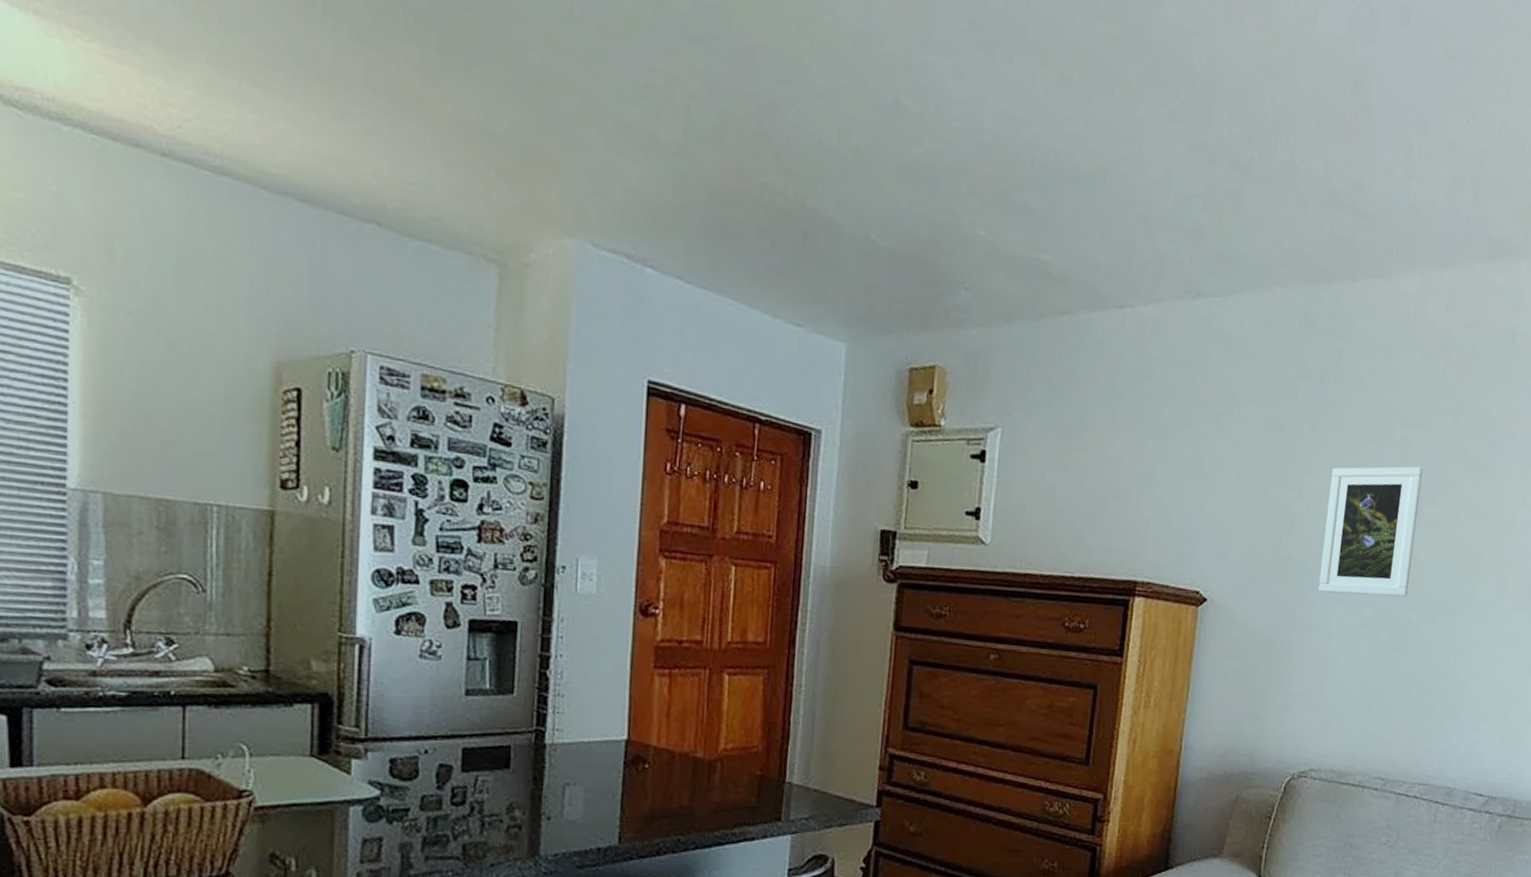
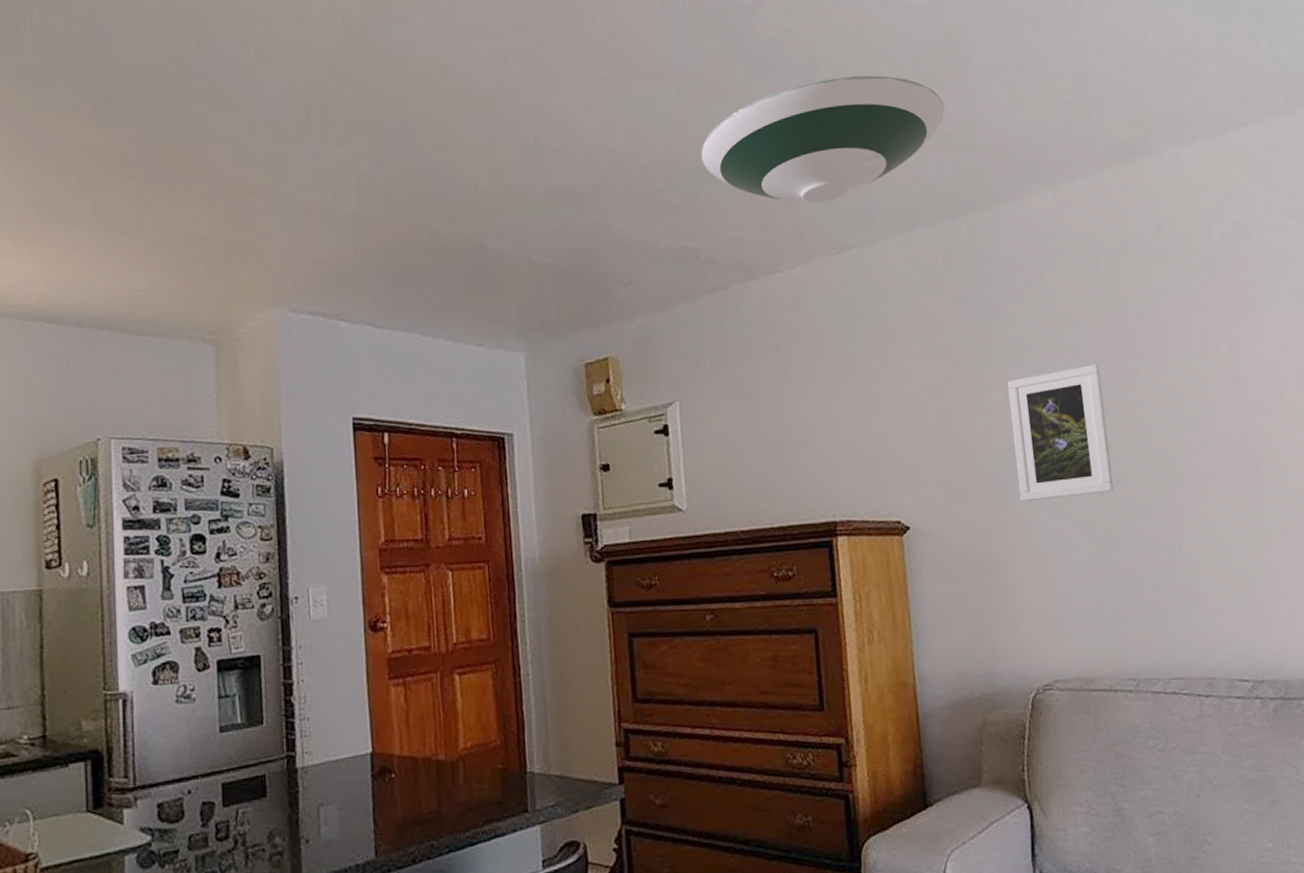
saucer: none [1072,98,1336,240] -> present [701,75,945,203]

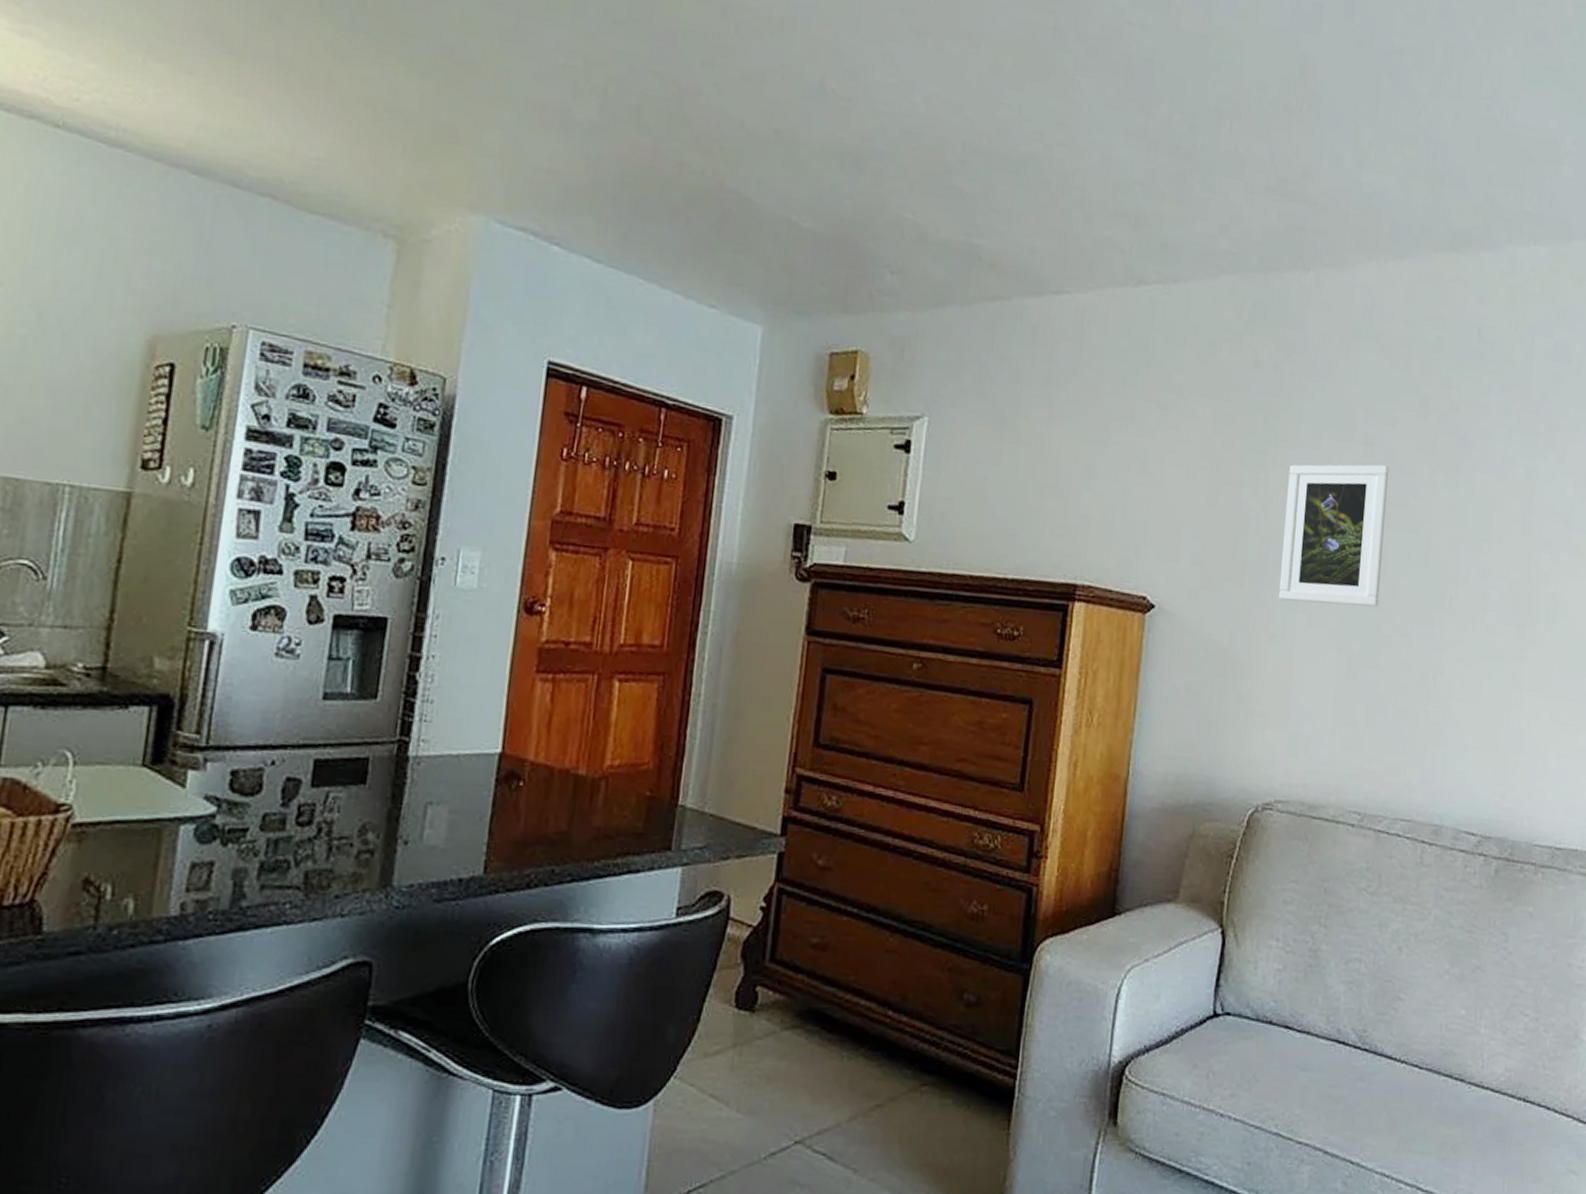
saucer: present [701,75,945,203] -> none [1005,86,1282,226]

